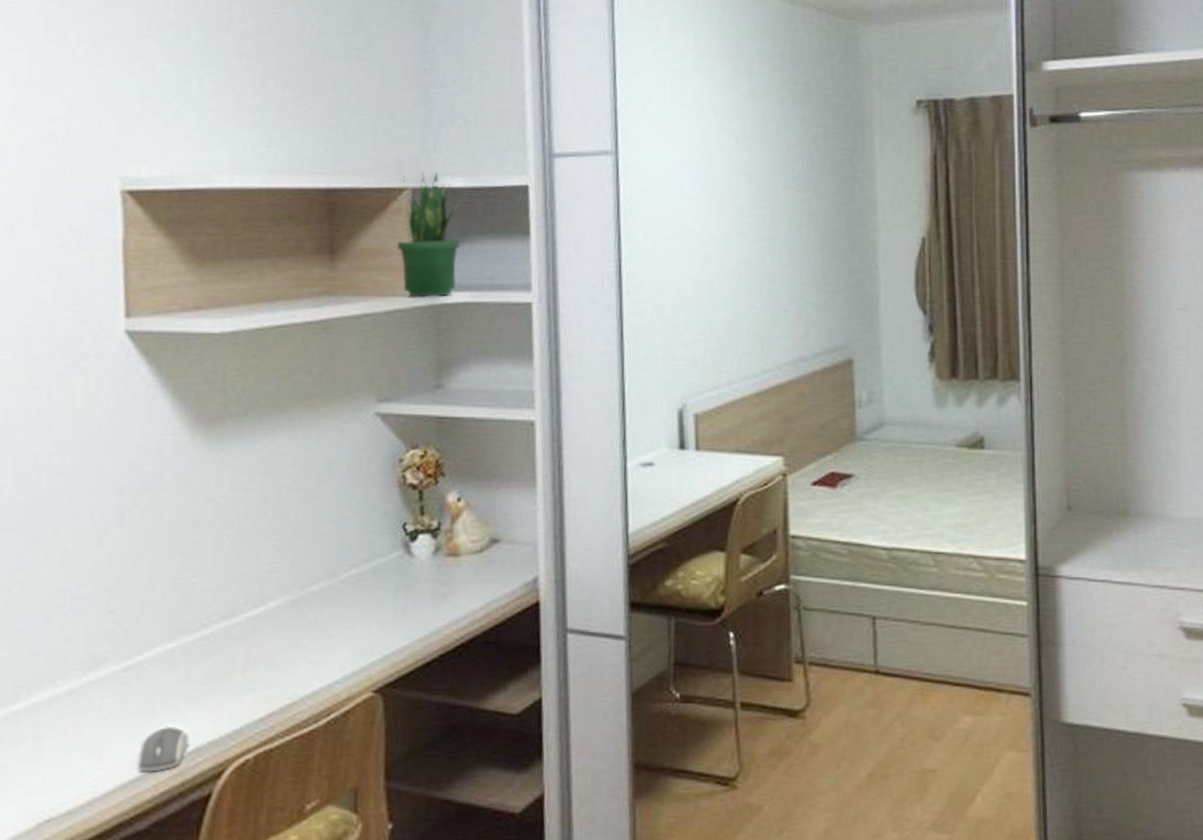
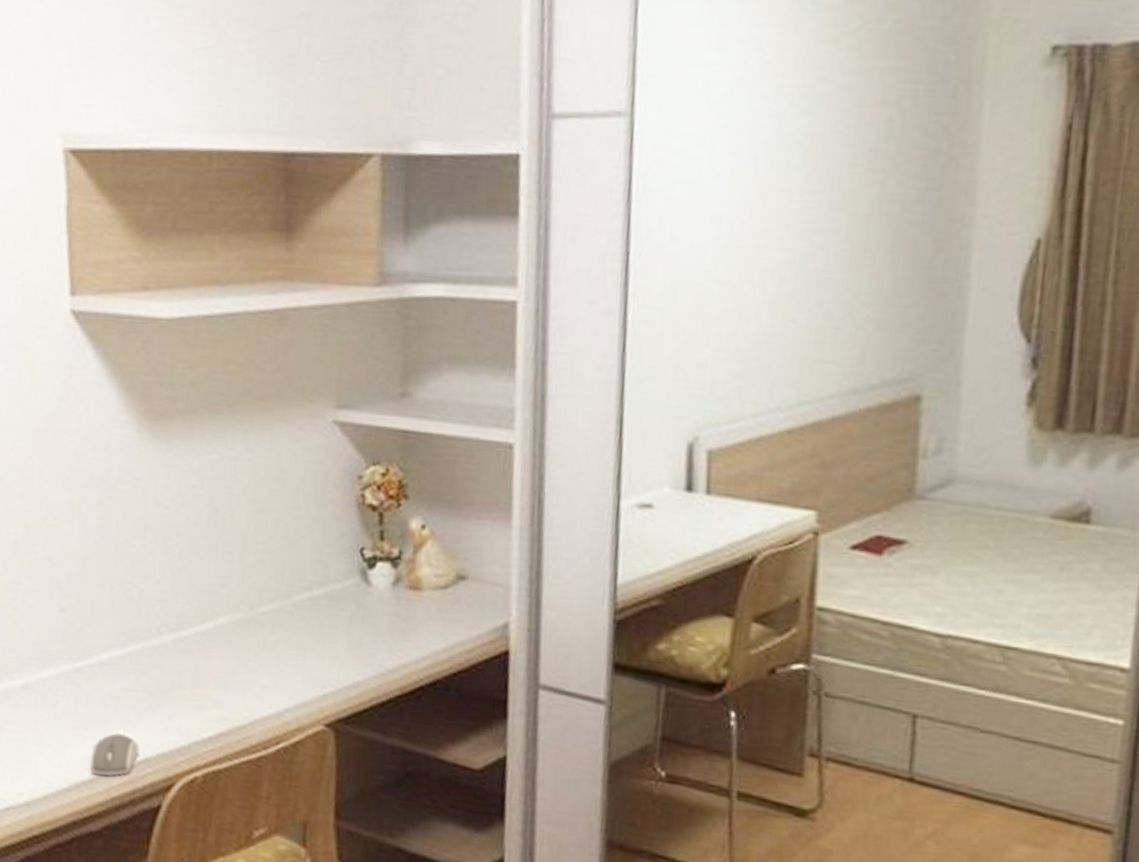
planter: present [396,171,466,298] -> none [361,133,444,289]

